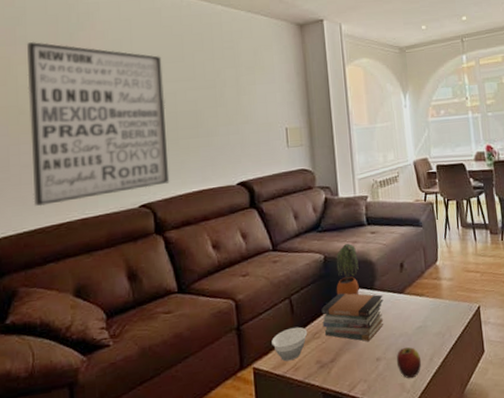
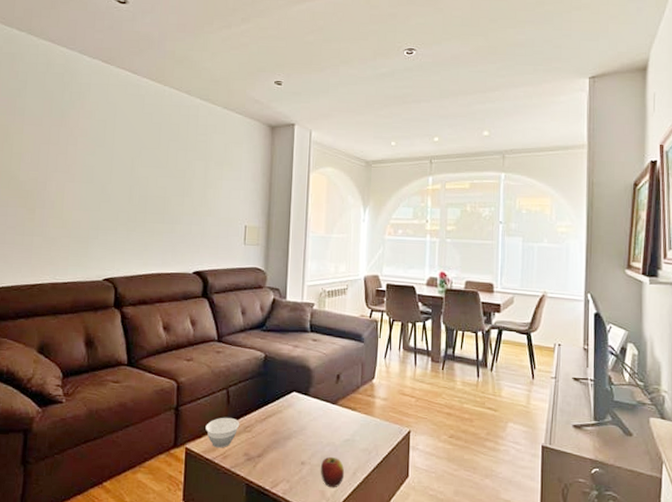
wall art: present [27,41,170,207] -> none [13,113,140,266]
book stack: present [321,293,384,342] -> none [254,393,316,445]
potted plant: present [336,243,359,295] -> none [271,347,297,397]

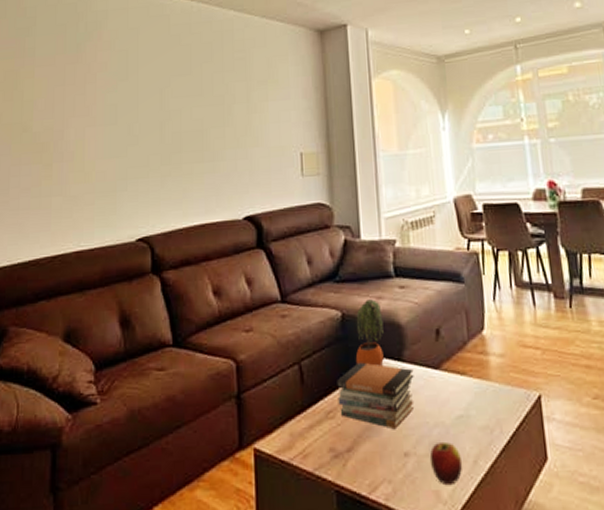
bowl: present [205,417,240,448] -> none [277,401,320,445]
book stack: none [254,393,316,445] -> present [337,362,415,430]
potted plant: none [271,347,297,397] -> present [355,299,384,366]

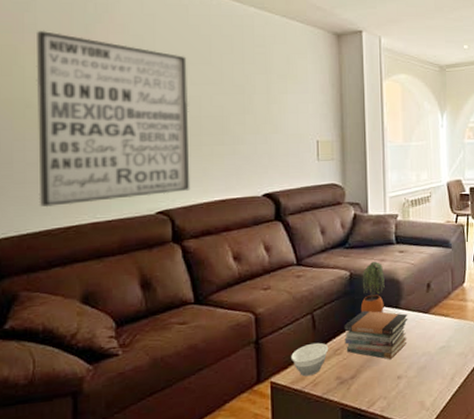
wall art: none [29,53,170,235] -> present [36,30,190,208]
bowl: none [277,401,320,445] -> present [291,342,329,377]
apple: present [429,441,463,486] -> none [417,365,443,397]

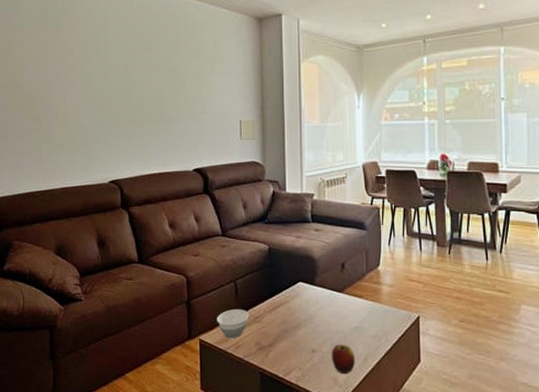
wall art: present [36,30,190,208] -> none [22,26,135,174]
book stack: present [344,310,408,360] -> none [263,284,323,333]
potted plant: present [360,261,385,313] -> none [278,238,301,287]
apple: none [417,365,443,397] -> present [331,344,356,375]

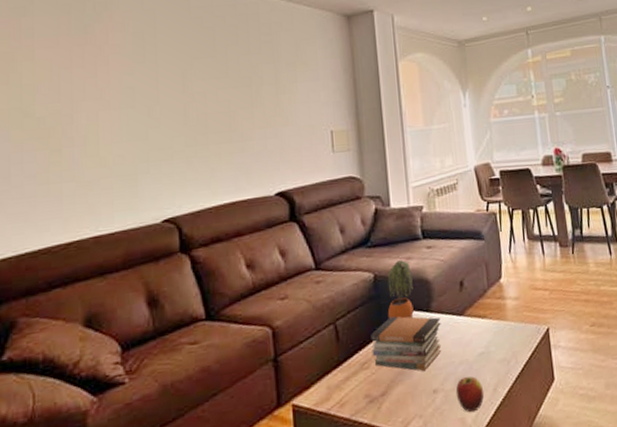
bowl: present [217,309,250,339] -> none [314,356,355,397]
book stack: none [263,284,323,333] -> present [370,316,442,372]
potted plant: none [278,238,301,287] -> present [387,260,414,319]

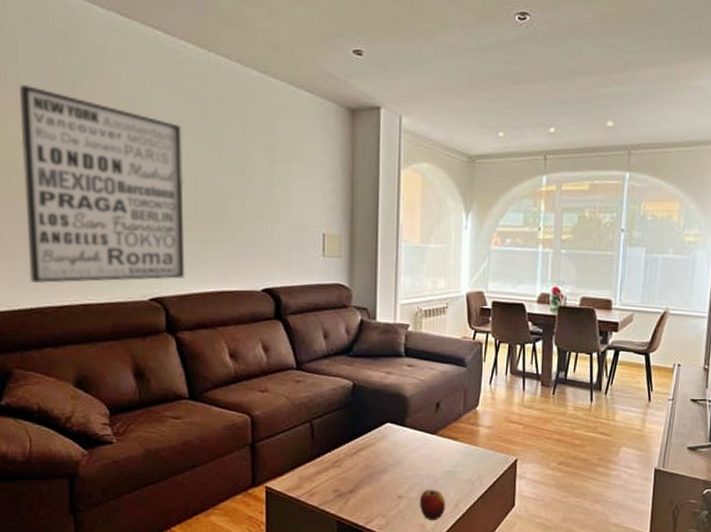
wall art: none [33,34,198,223] -> present [20,84,185,284]
book stack: present [370,316,442,372] -> none [344,424,413,478]
potted plant: present [387,260,414,319] -> none [362,374,390,429]

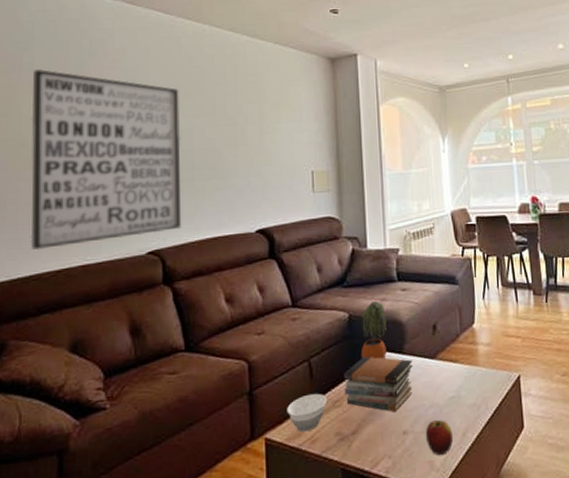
bowl: none [288,452,327,485] -> present [287,393,328,432]
book stack: none [344,424,413,478] -> present [343,356,413,413]
potted plant: none [362,374,390,429] -> present [361,301,387,359]

